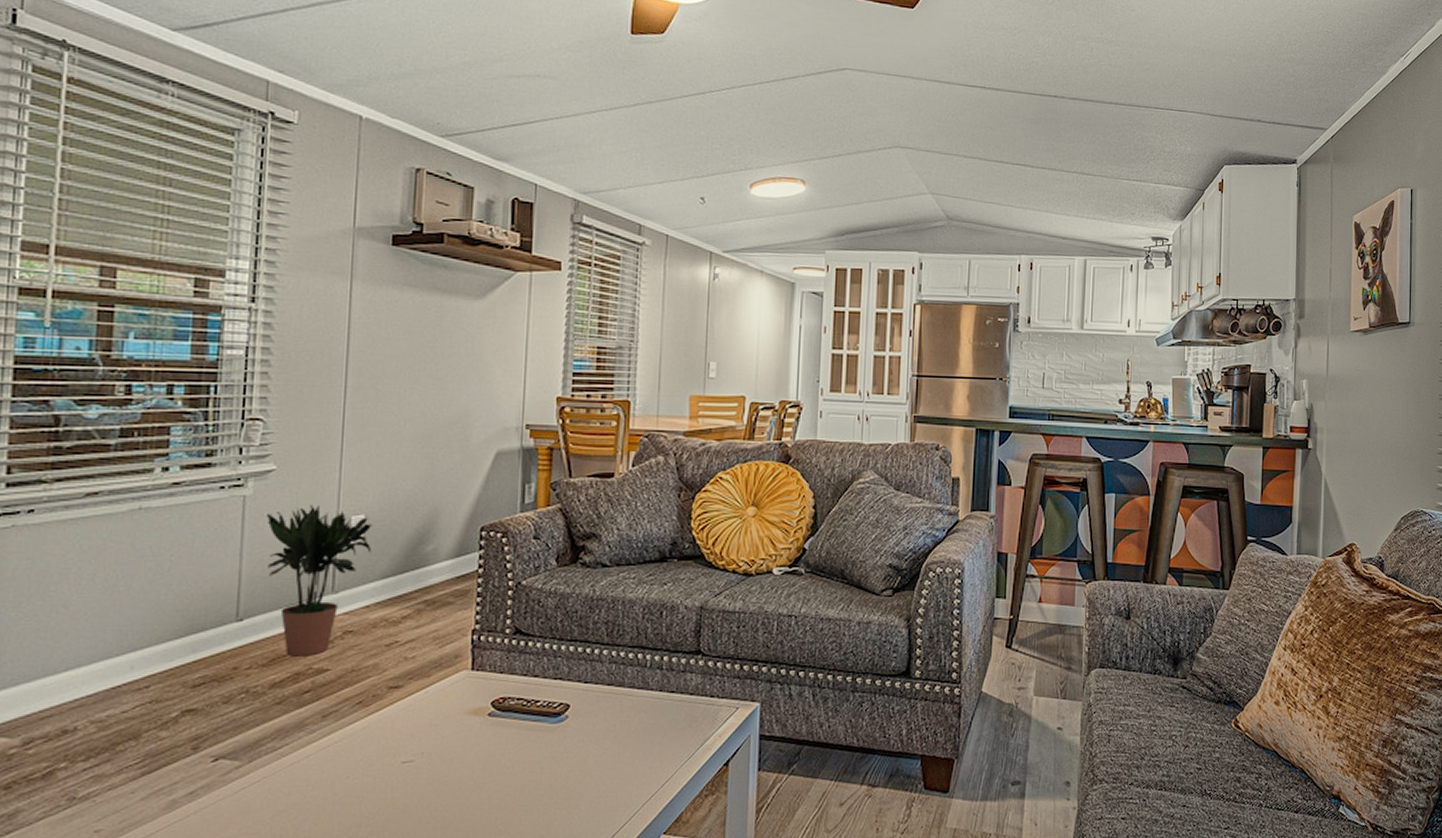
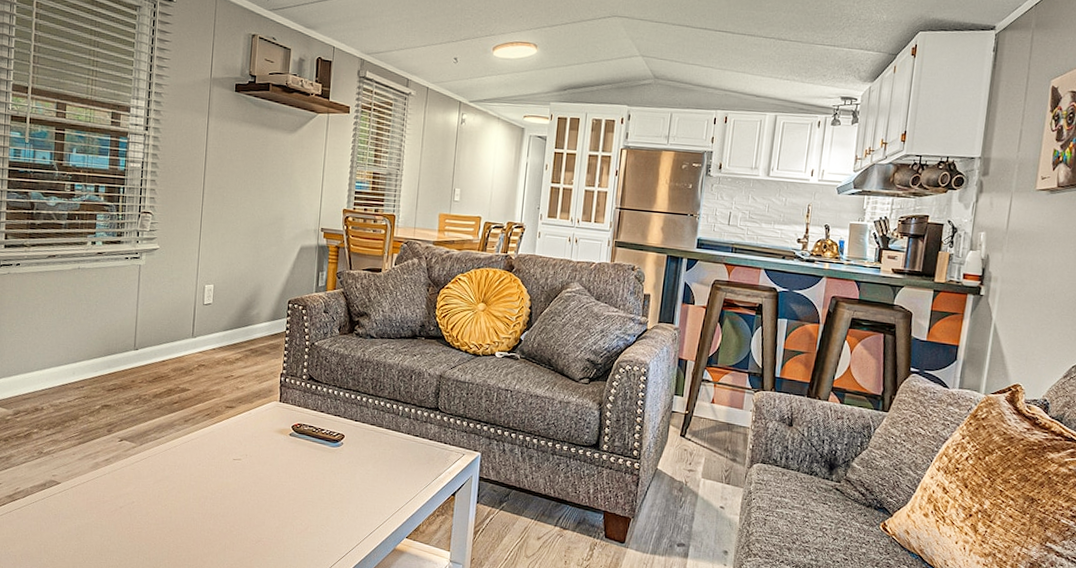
potted plant: present [267,505,373,657] -> none [153,275,219,379]

